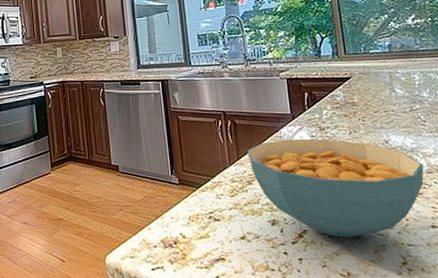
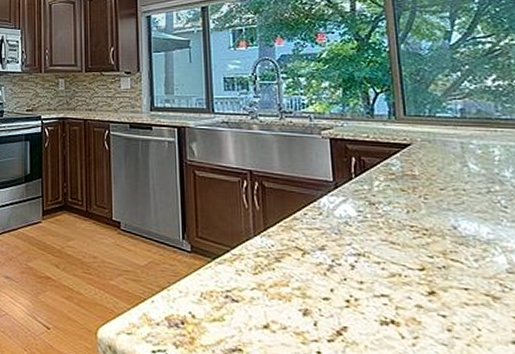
cereal bowl: present [247,138,424,238] -> none [276,211,504,343]

